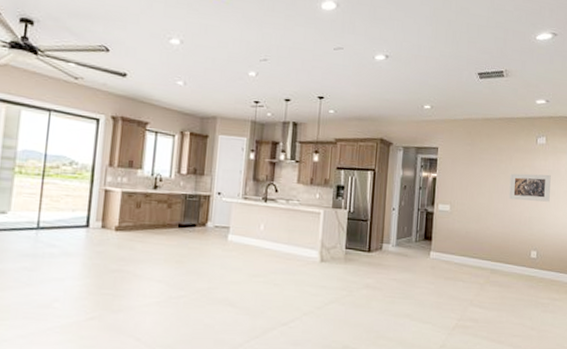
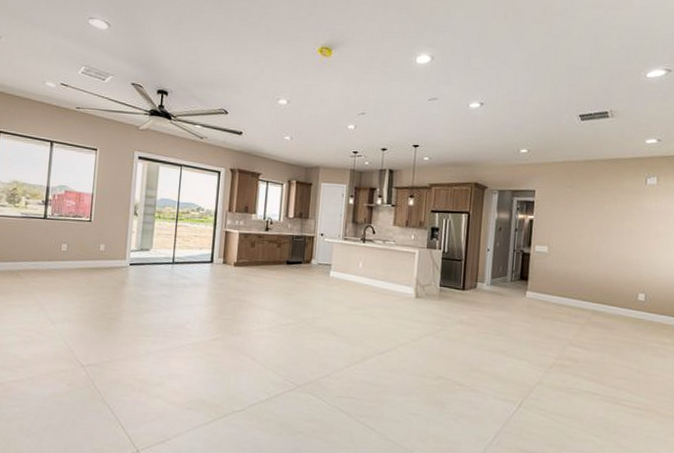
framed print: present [509,173,551,202] -> none [613,214,663,244]

